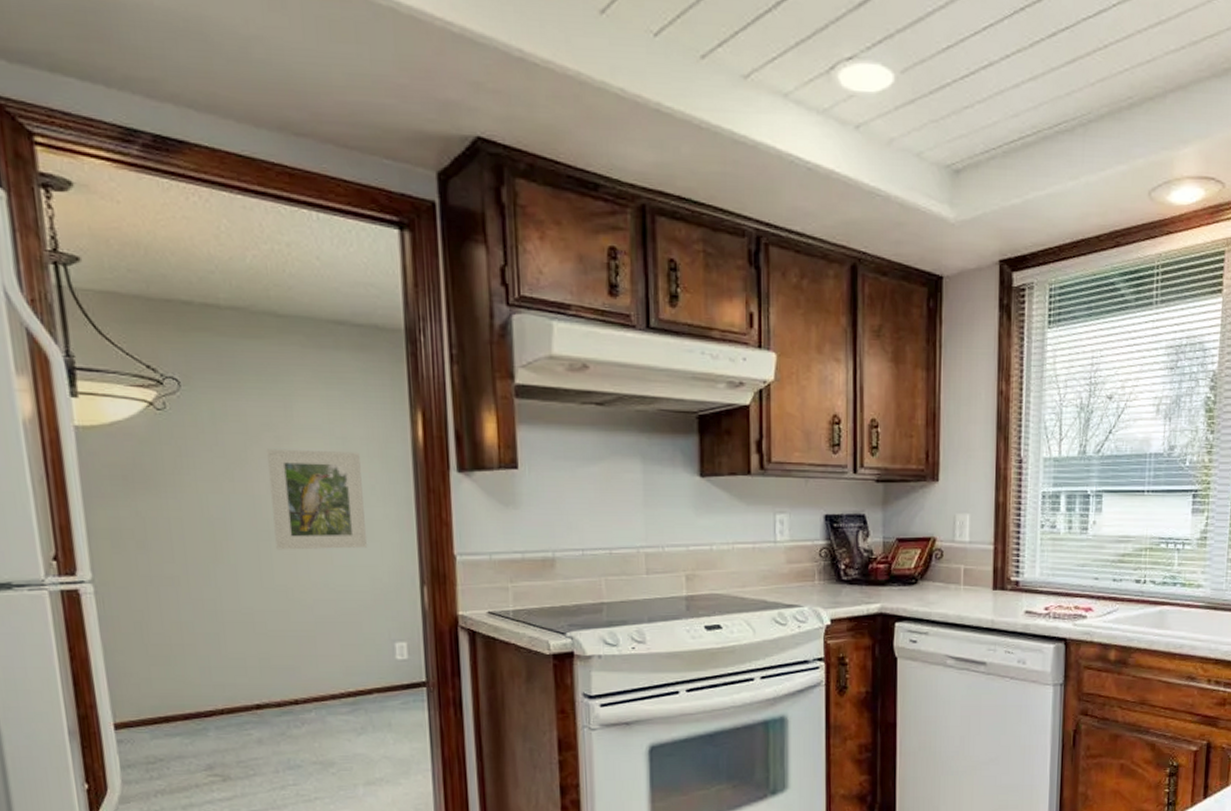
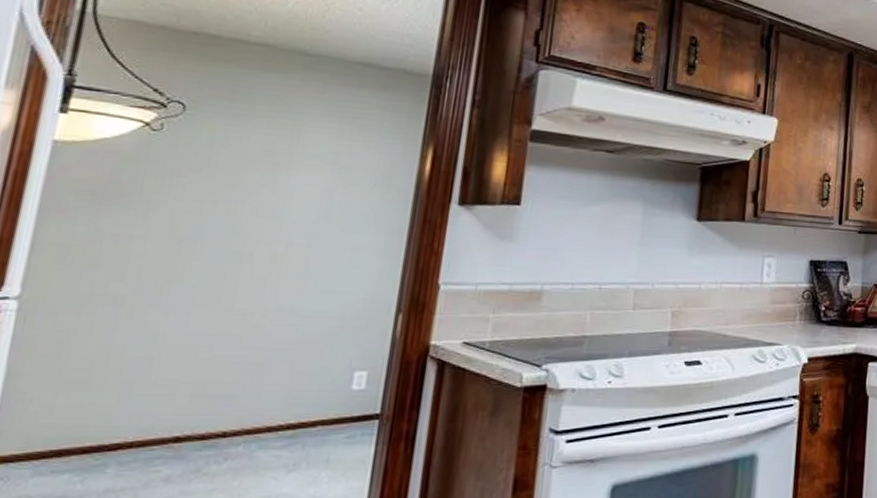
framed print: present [266,449,368,550] -> none [245,173,360,274]

